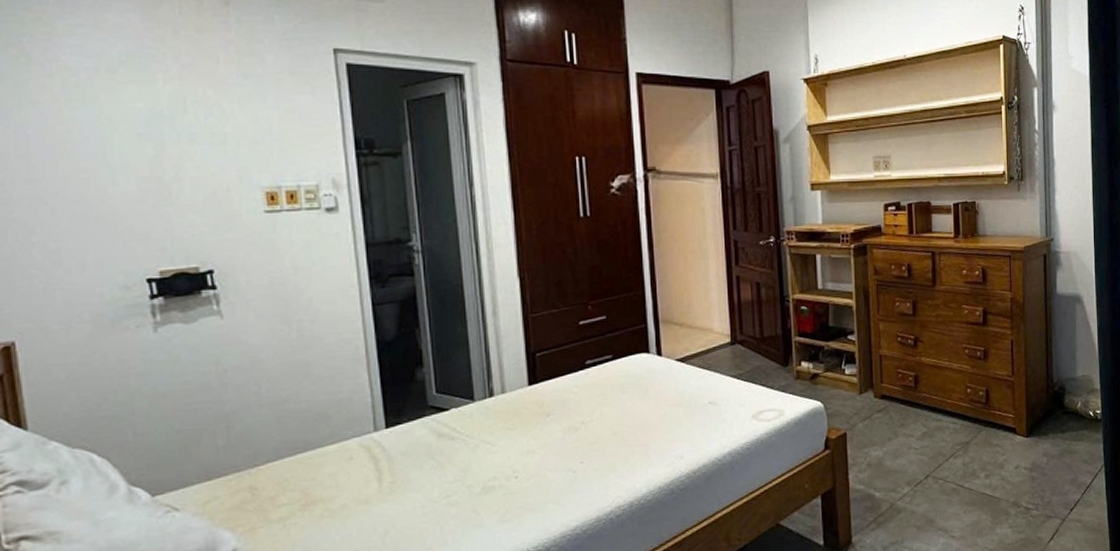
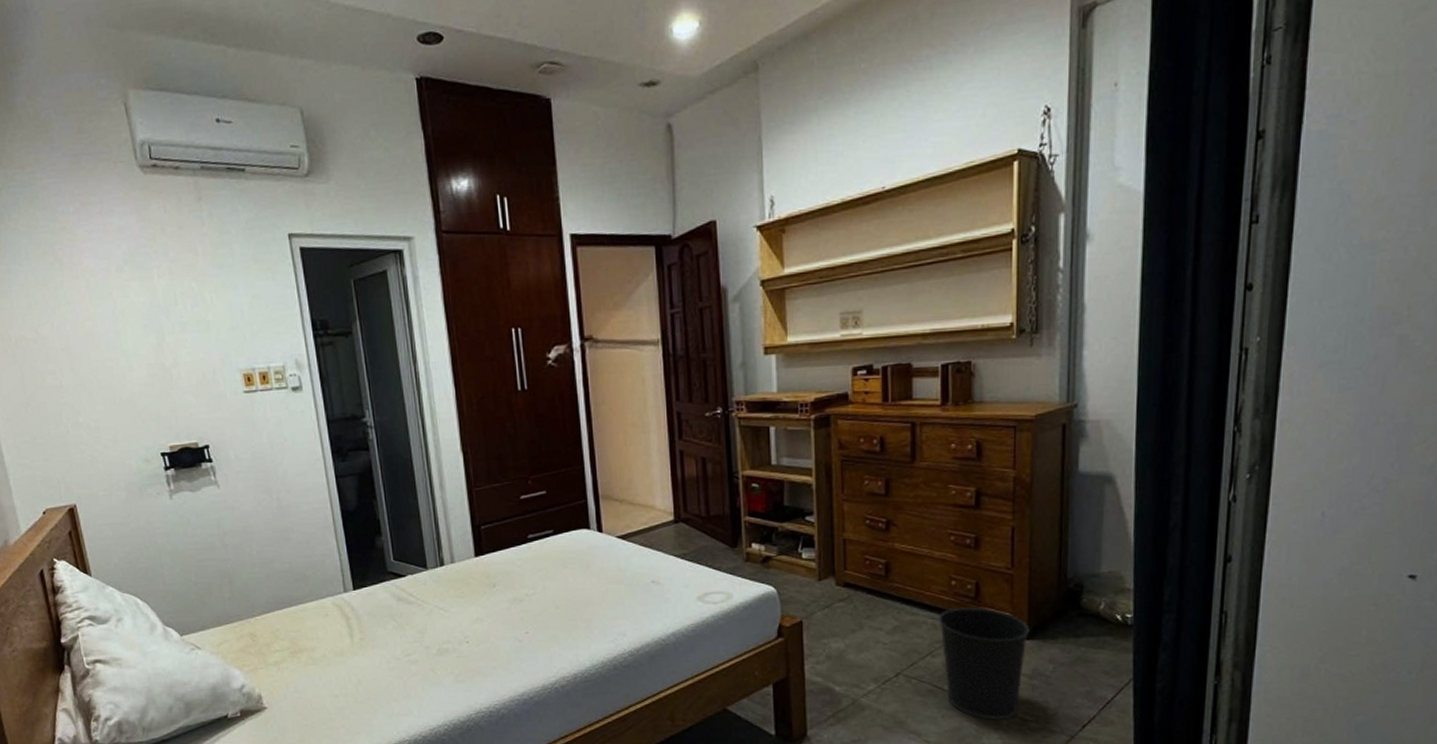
wastebasket: none [958,411,1028,512] -> present [938,607,1030,721]

